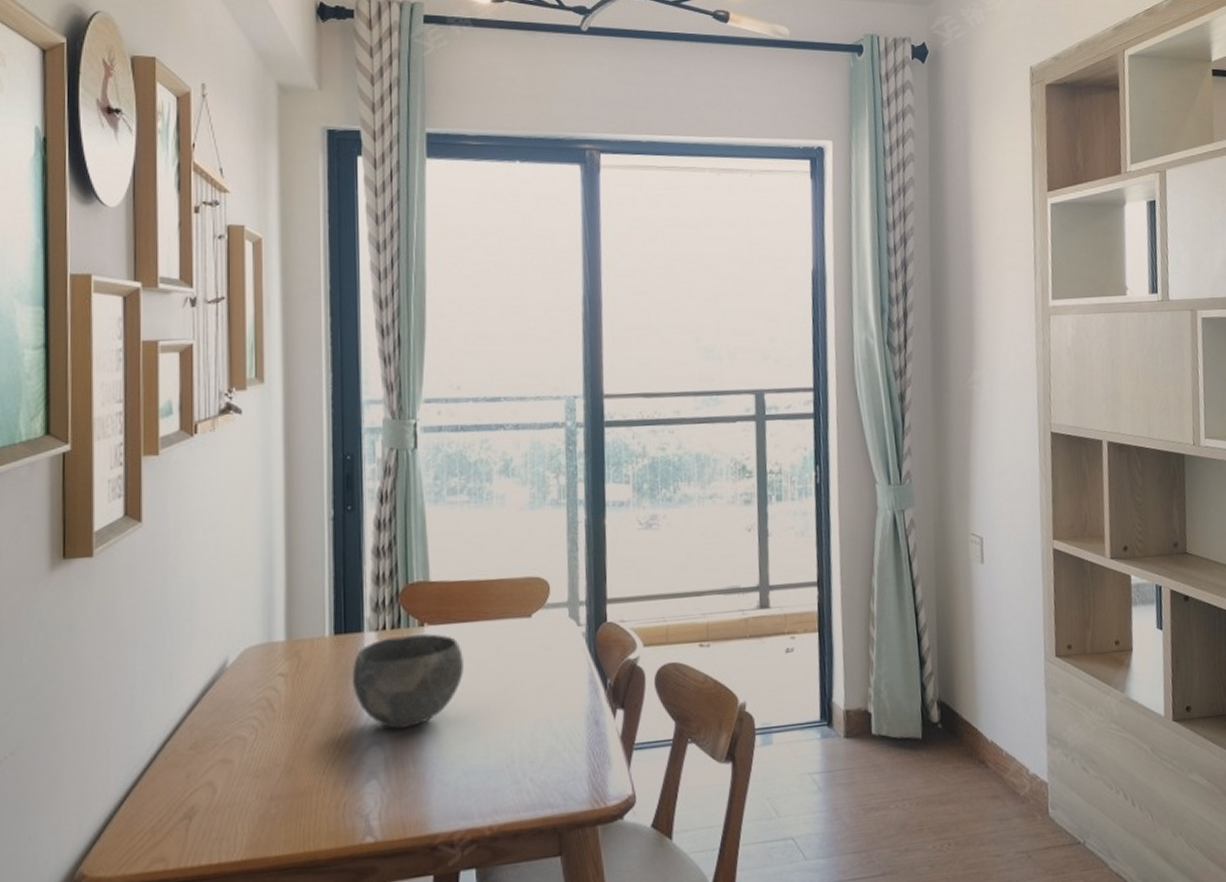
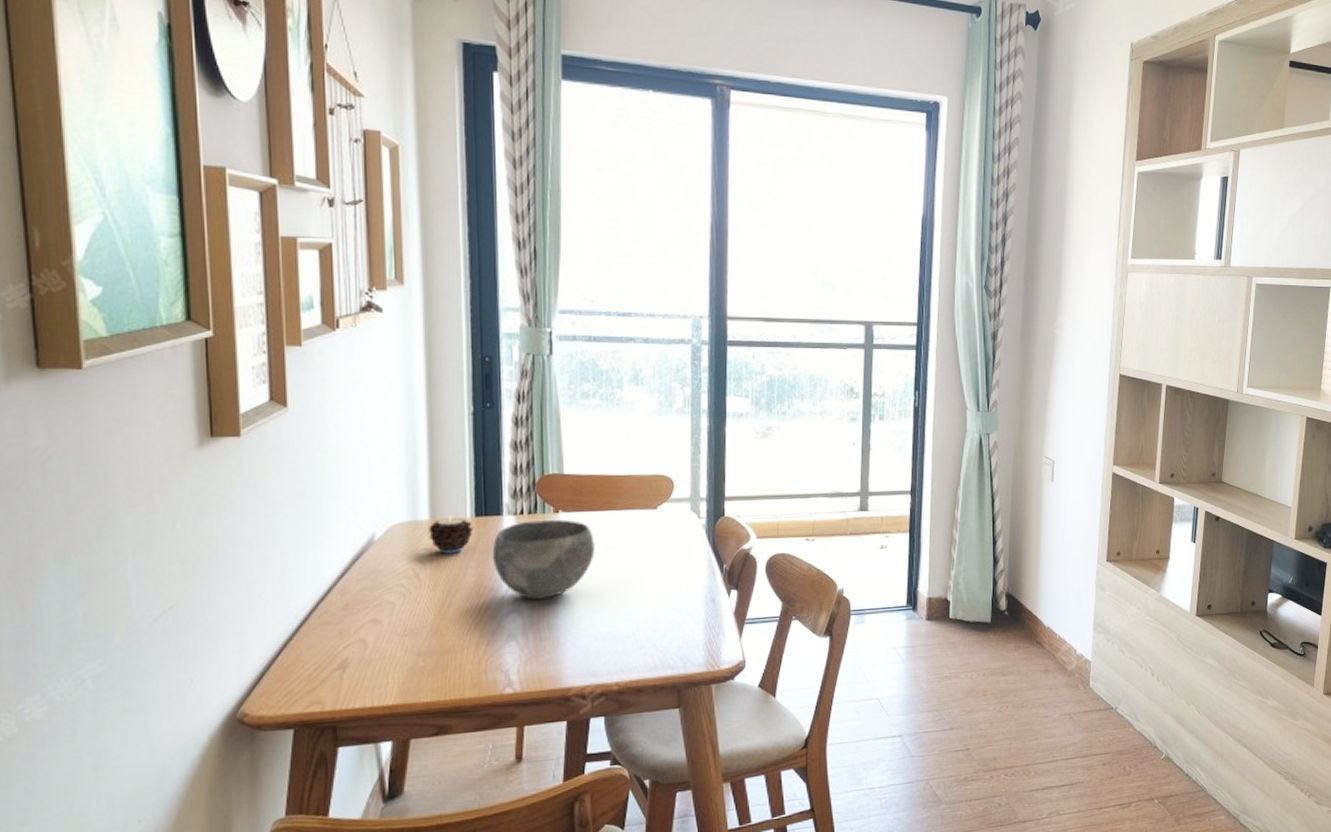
candle: none [285,633,333,679] -> present [429,514,474,554]

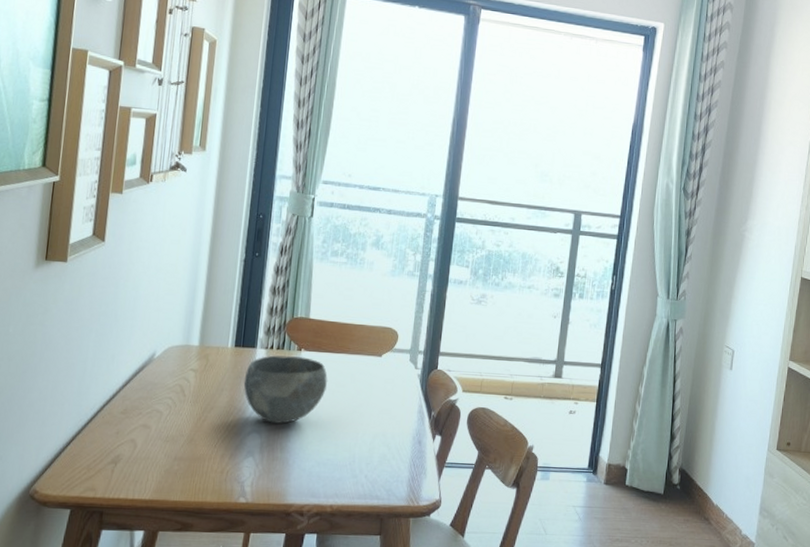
candle: present [429,514,474,554] -> none [197,343,232,376]

